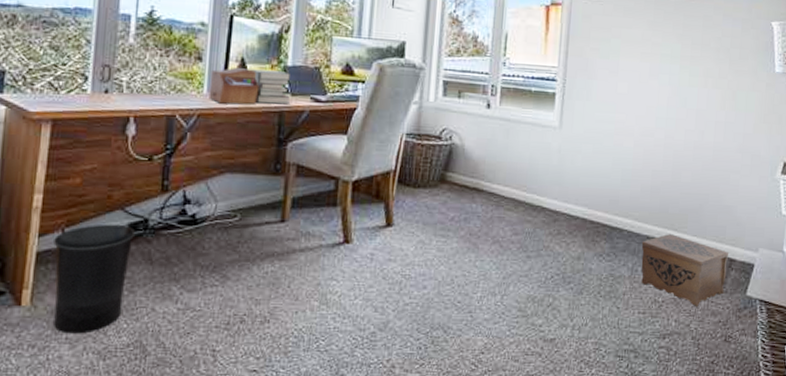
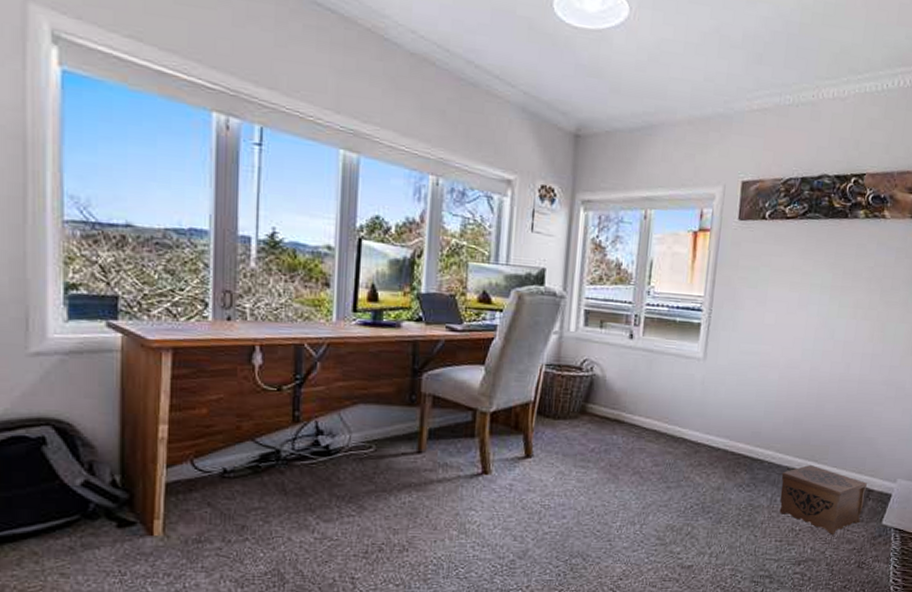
waste bin: present [54,223,135,334] -> none [183,454,267,563]
sewing box: present [208,67,260,105] -> none [338,293,392,334]
books: present [250,69,290,105] -> none [381,296,424,334]

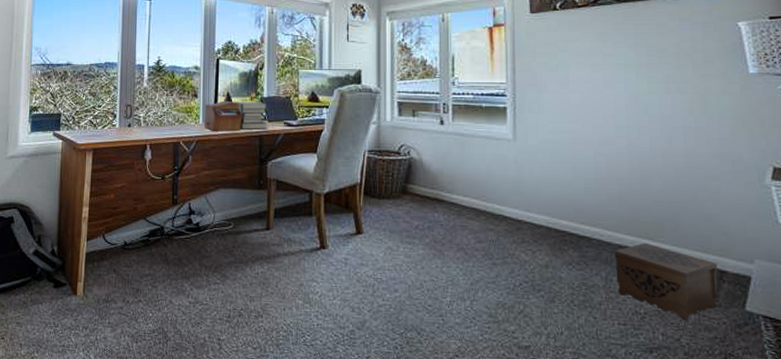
sewing box: none [338,293,392,334] -> present [204,100,242,131]
books: none [381,296,424,334] -> present [234,102,267,130]

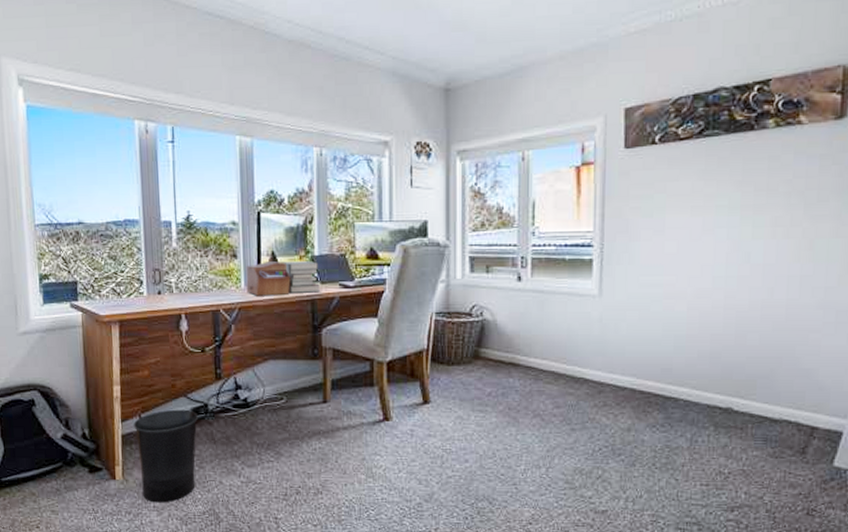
waste bin: none [97,230,154,320] -> present [134,409,198,503]
decorative box: present [614,243,718,320] -> none [701,402,809,478]

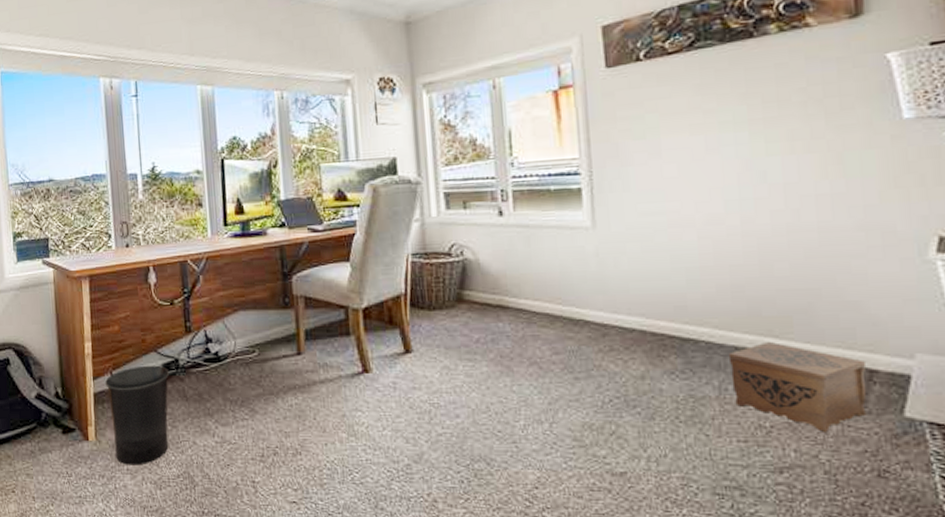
sewing box: present [246,260,291,296] -> none [211,207,258,245]
books: present [281,261,320,293] -> none [246,206,288,240]
decorative box: none [701,402,809,478] -> present [728,342,867,432]

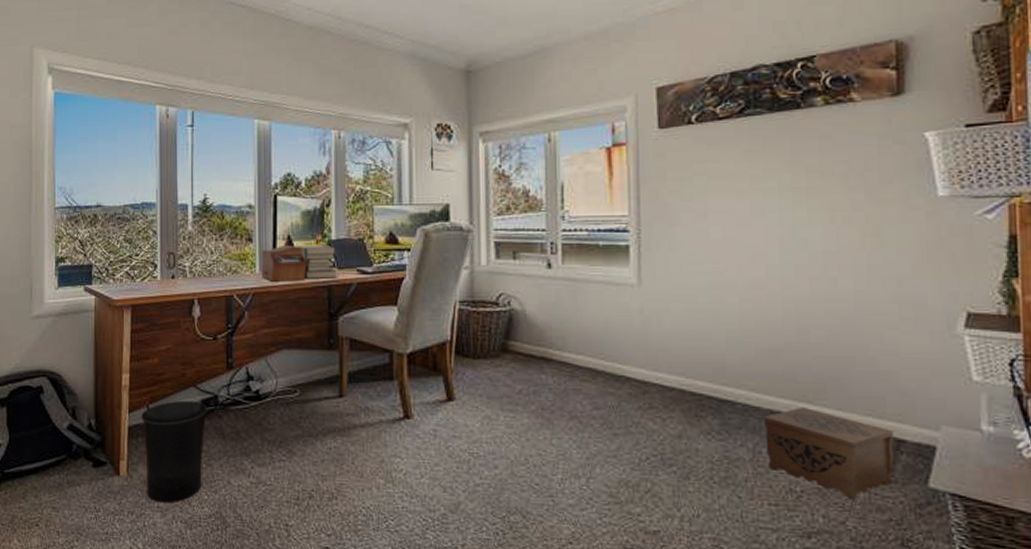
sewing box: none [211,207,258,245] -> present [261,244,307,282]
books: none [246,206,288,240] -> present [297,245,337,279]

